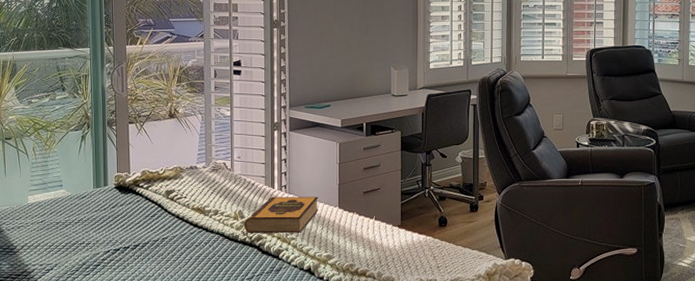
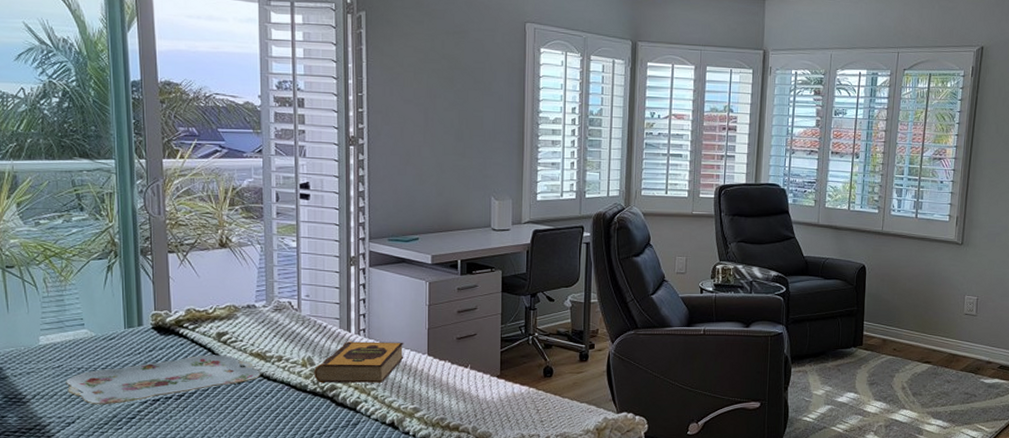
serving tray: none [47,210,201,254] -> present [66,355,261,405]

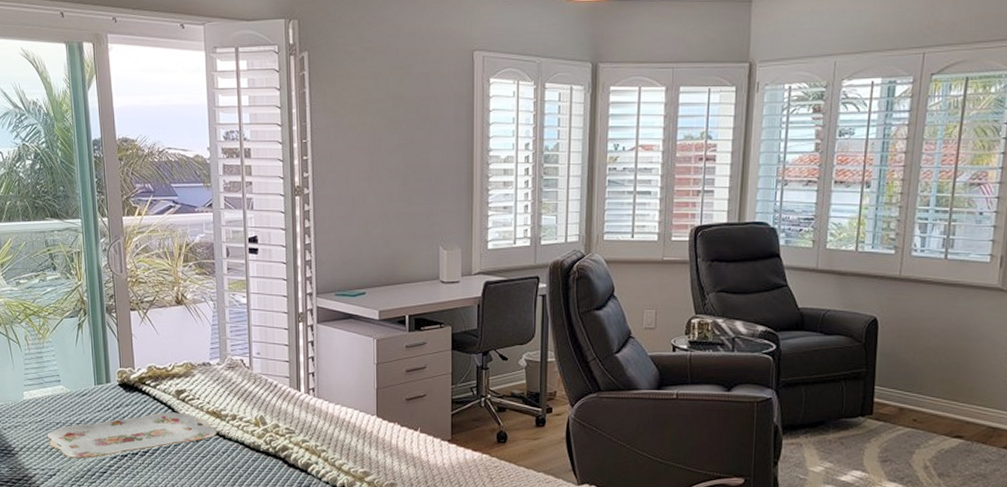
hardback book: present [314,341,404,383] -> none [267,401,353,445]

